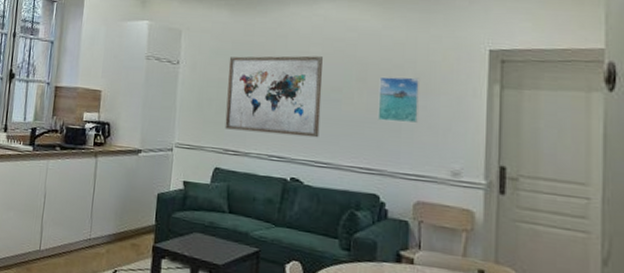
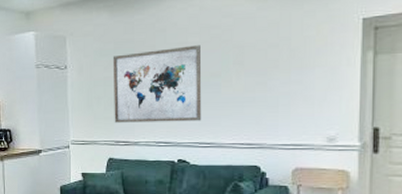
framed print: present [377,76,419,124] -> none [255,54,294,99]

